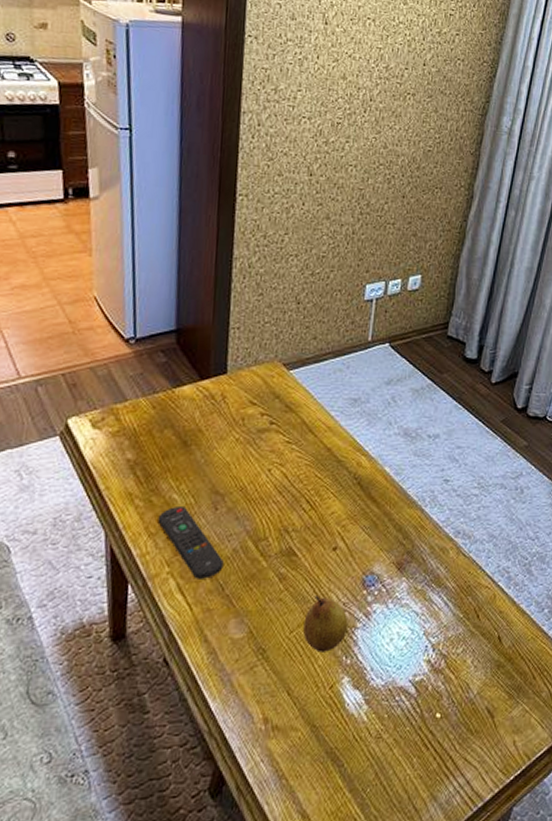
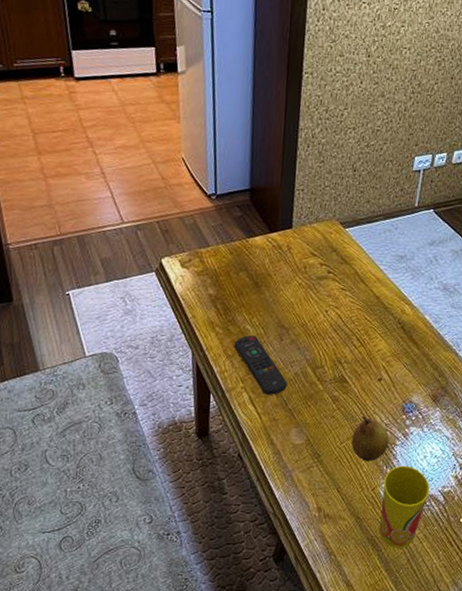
cup: none [340,652,398,761] -> present [379,465,430,548]

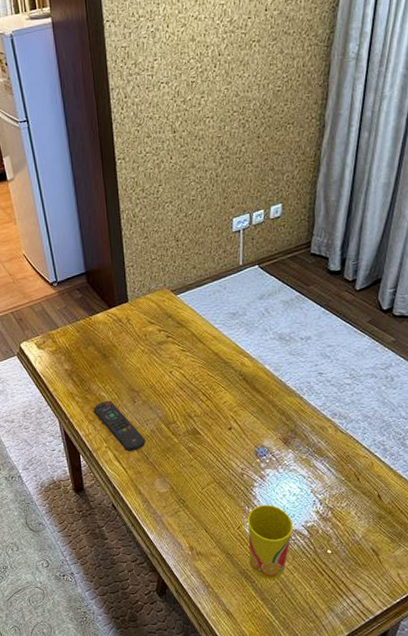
fruit: present [351,416,389,462] -> none [212,463,248,503]

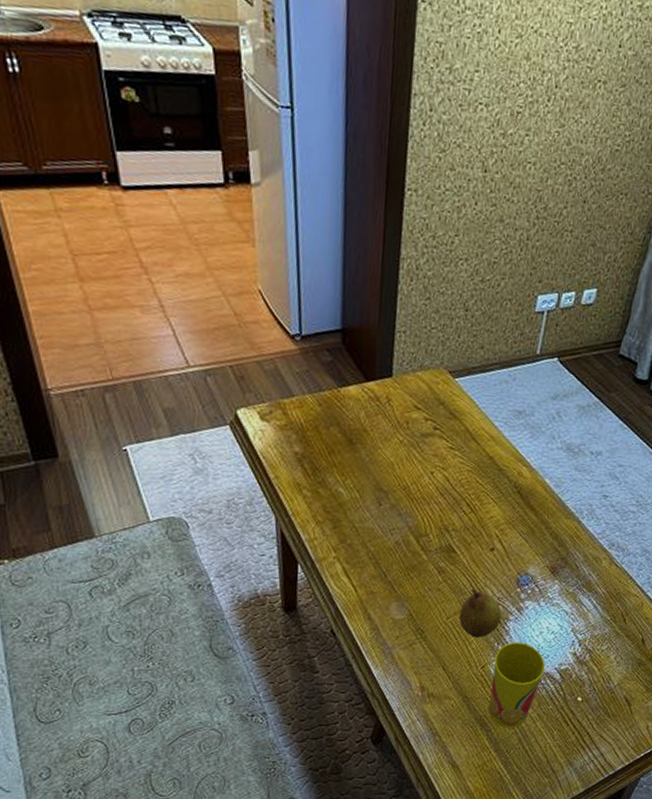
remote control: present [93,401,146,451] -> none [325,499,387,566]
fruit: none [212,463,248,503] -> present [459,589,502,638]

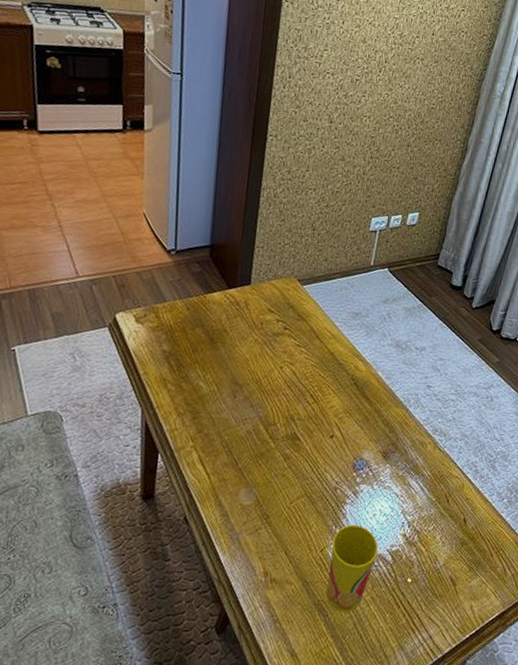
fruit: present [459,589,502,638] -> none [301,474,340,521]

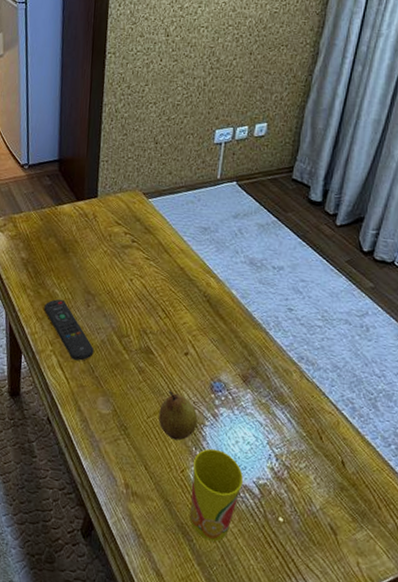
remote control: none [186,392,239,454] -> present [44,299,94,361]
fruit: none [301,474,340,521] -> present [158,391,198,441]

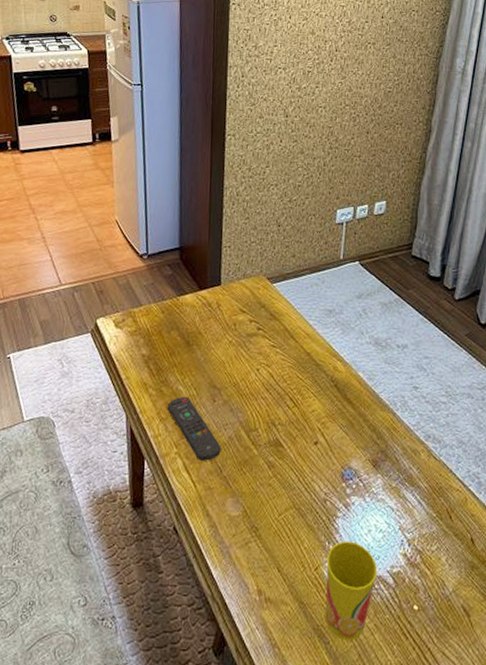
fruit: present [158,391,198,441] -> none [290,484,330,536]

